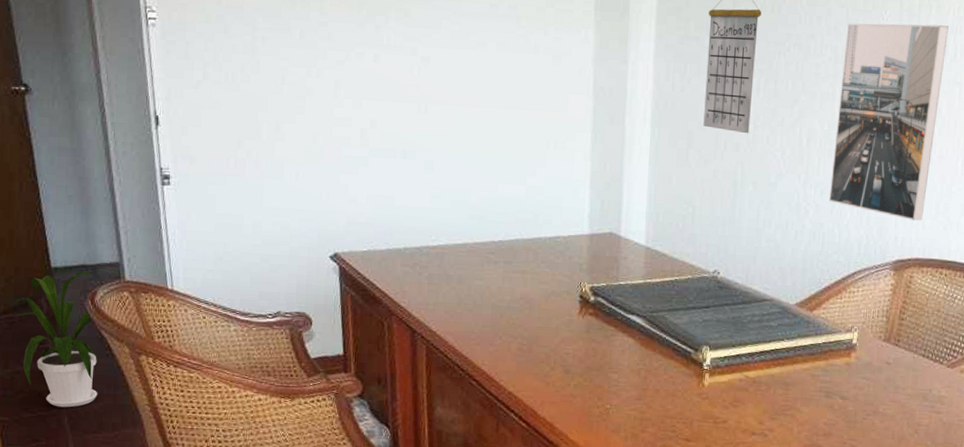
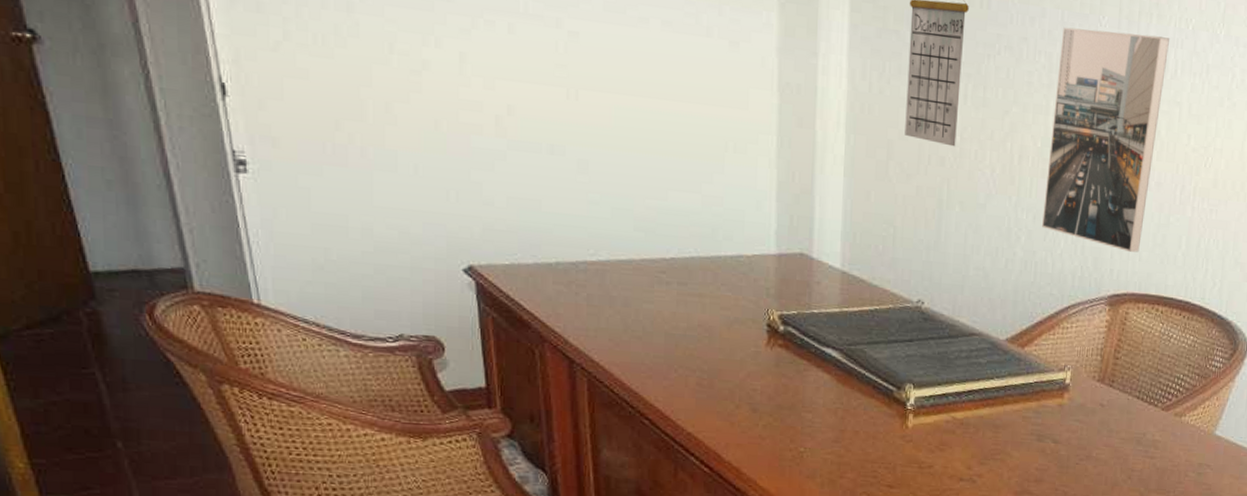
house plant: present [13,271,99,408] -> none [39,277,168,448]

